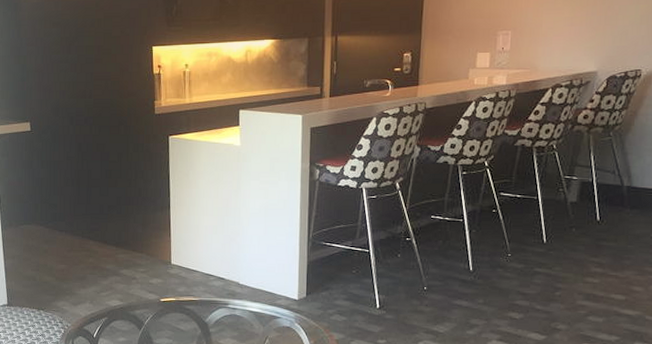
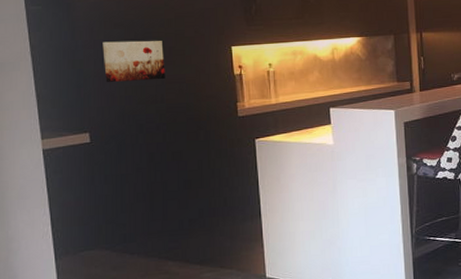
wall art: none [42,39,94,77] -> present [102,40,165,82]

